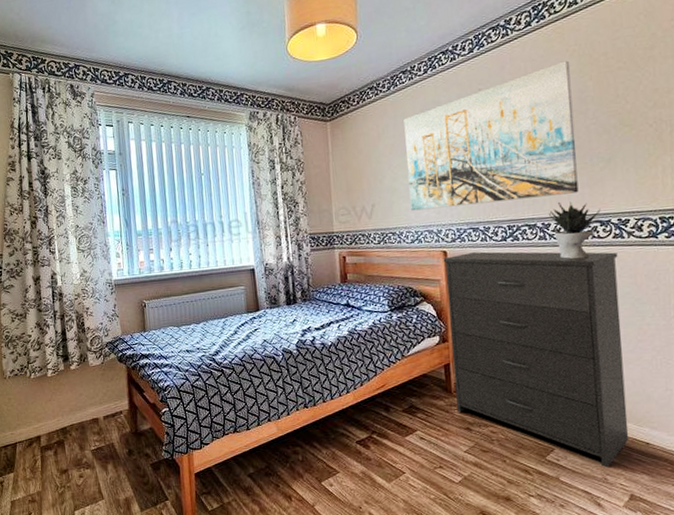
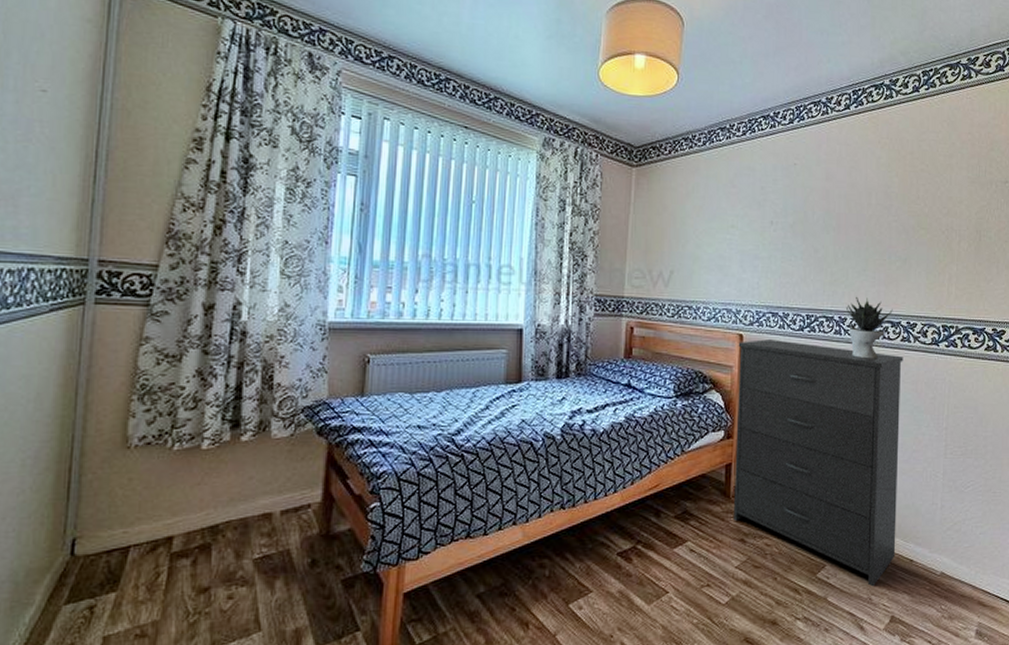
wall art: present [403,60,579,211] -> none [712,152,879,289]

